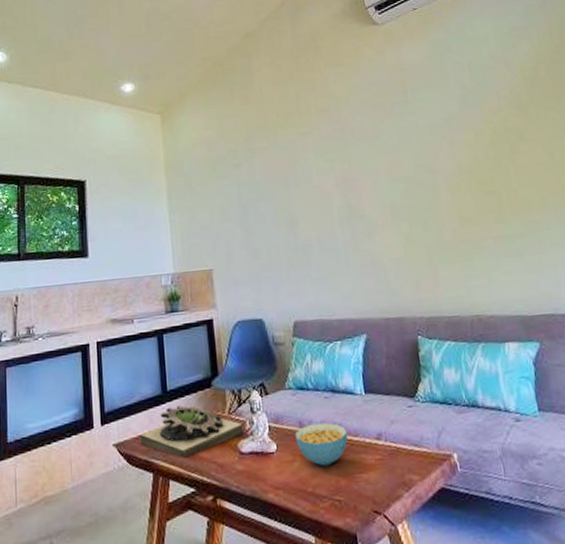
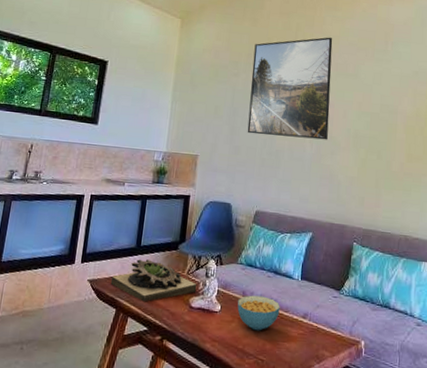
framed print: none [251,99,360,232] -> present [247,37,333,140]

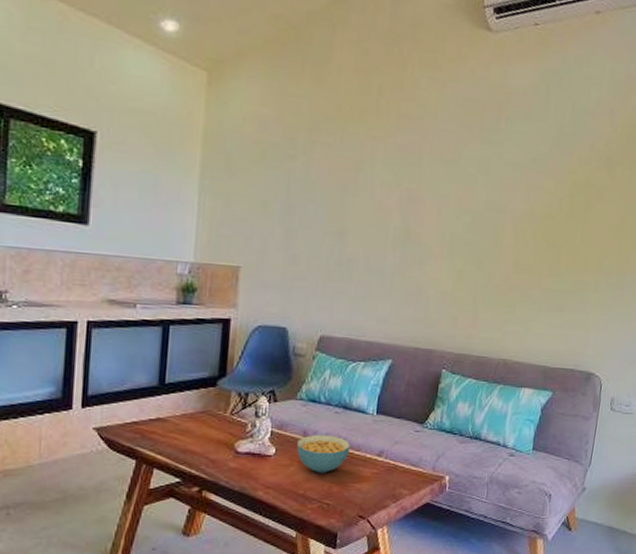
succulent planter: present [110,259,197,302] -> none [126,399,244,450]
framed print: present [247,37,333,140] -> none [308,107,428,247]

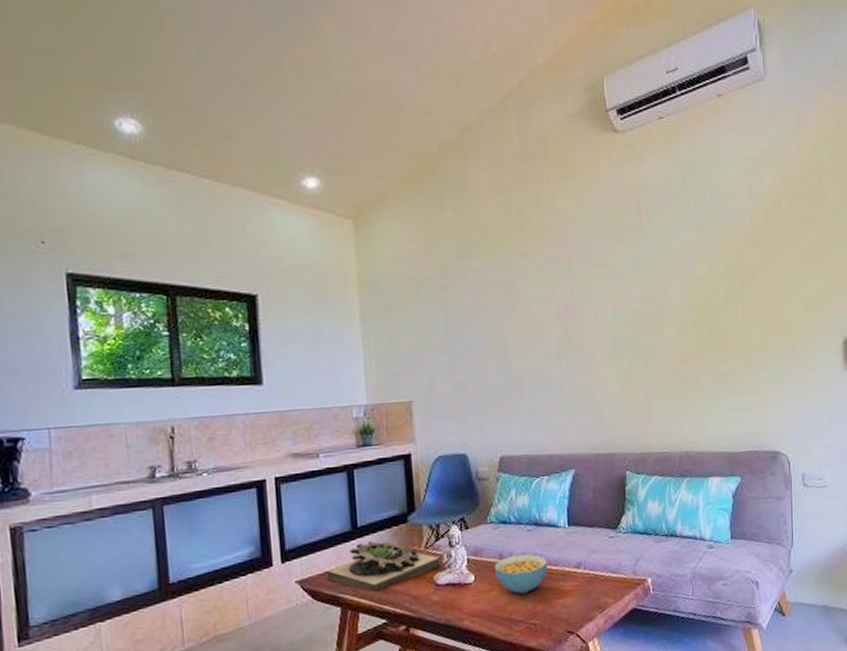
succulent planter: none [126,399,244,450] -> present [326,541,441,592]

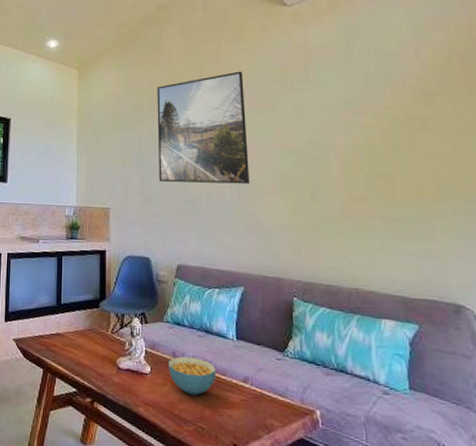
succulent planter: present [326,541,441,592] -> none [35,317,123,362]
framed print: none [464,217,579,362] -> present [157,71,249,184]

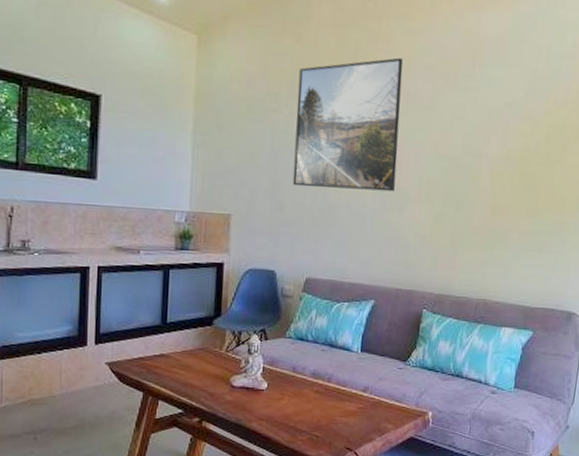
cereal bowl: present [167,356,216,396] -> none [286,371,337,407]

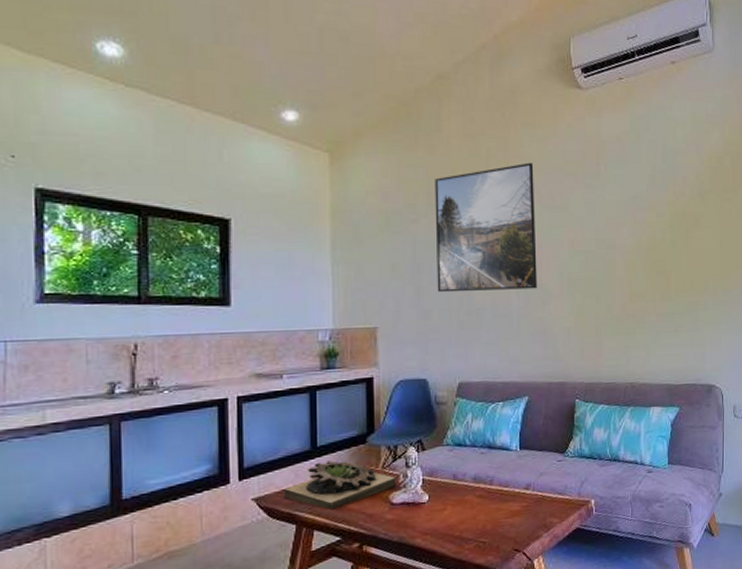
succulent planter: none [133,337,239,383] -> present [283,461,397,510]

